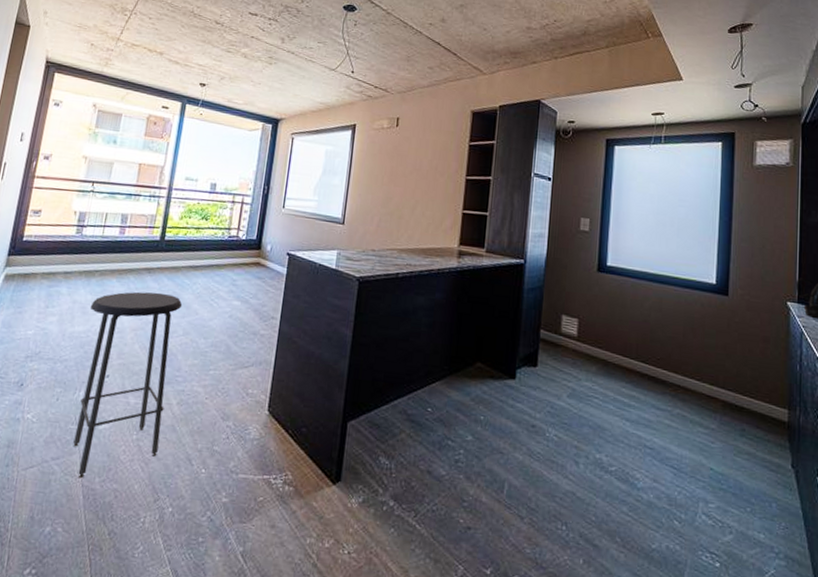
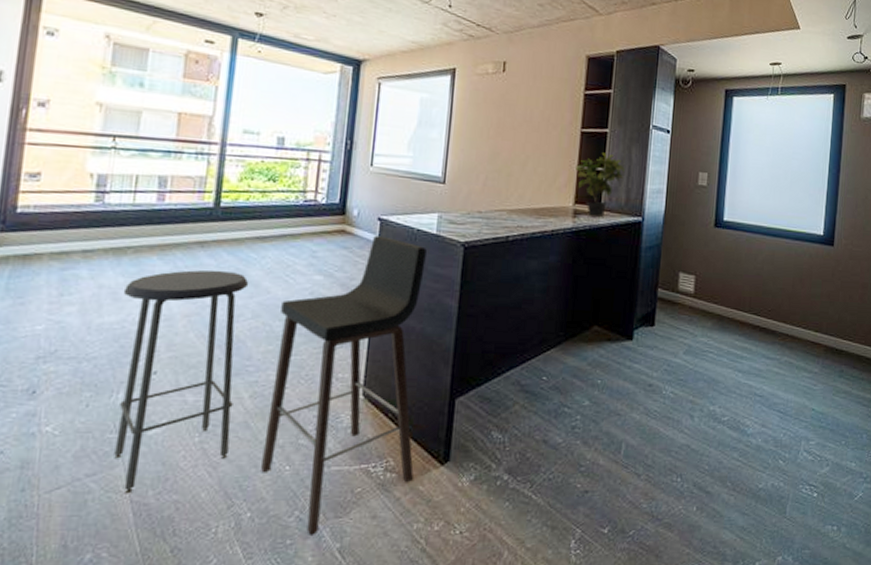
bar stool: none [181,268,327,536] -> present [260,235,427,535]
potted plant: none [461,198,507,259] -> present [576,152,625,218]

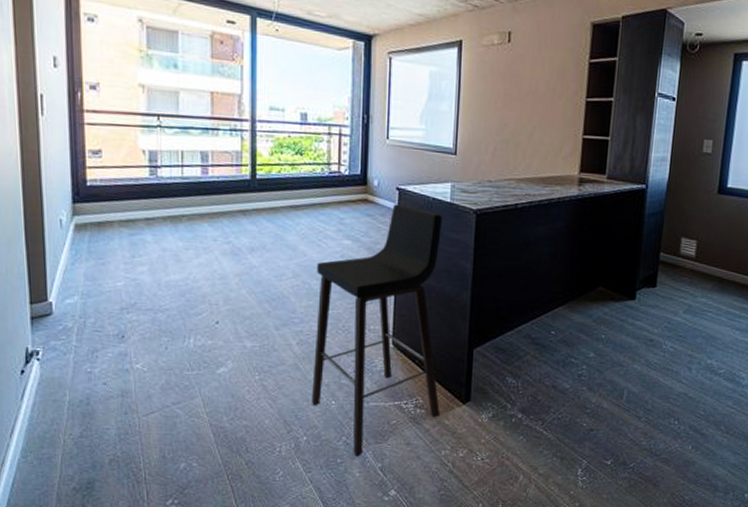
bar stool: present [114,270,249,494] -> none [183,235,288,419]
potted plant: present [576,152,625,218] -> none [581,121,630,186]

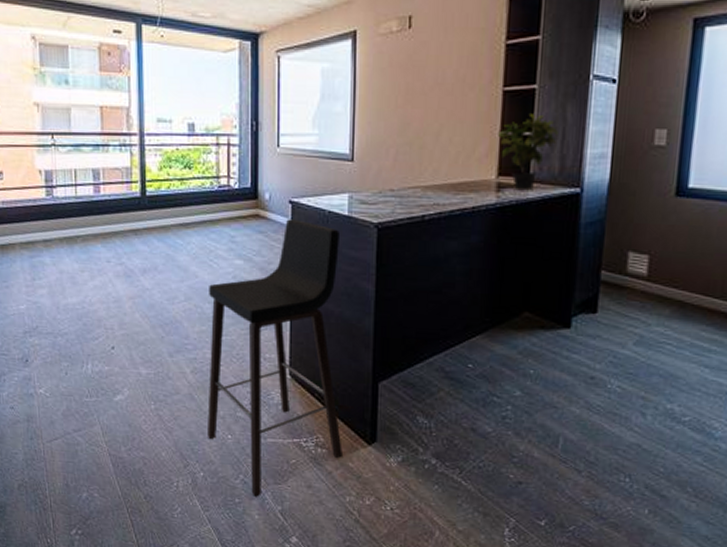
potted plant: none [581,121,630,186] -> present [498,114,558,191]

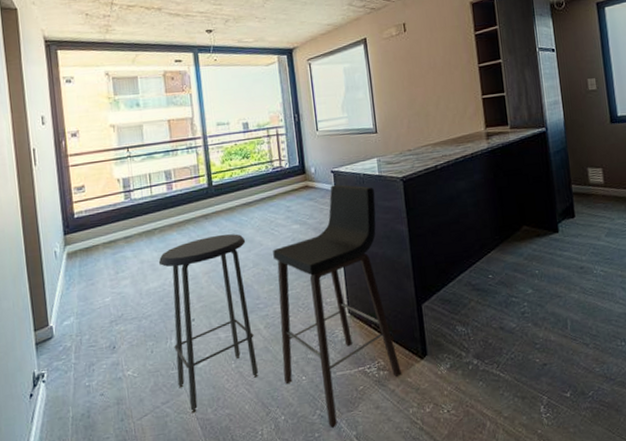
bar stool: none [79,256,179,448] -> present [158,233,259,414]
potted plant: present [498,114,558,191] -> none [480,80,523,136]

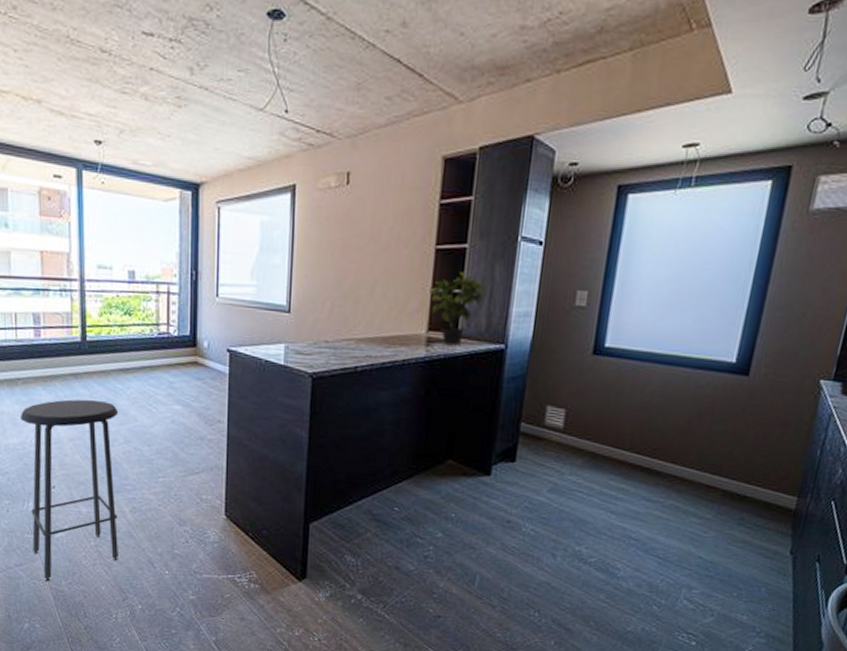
bar stool: present [273,184,401,428] -> none [145,367,275,628]
potted plant: none [480,80,523,136] -> present [429,272,486,346]

